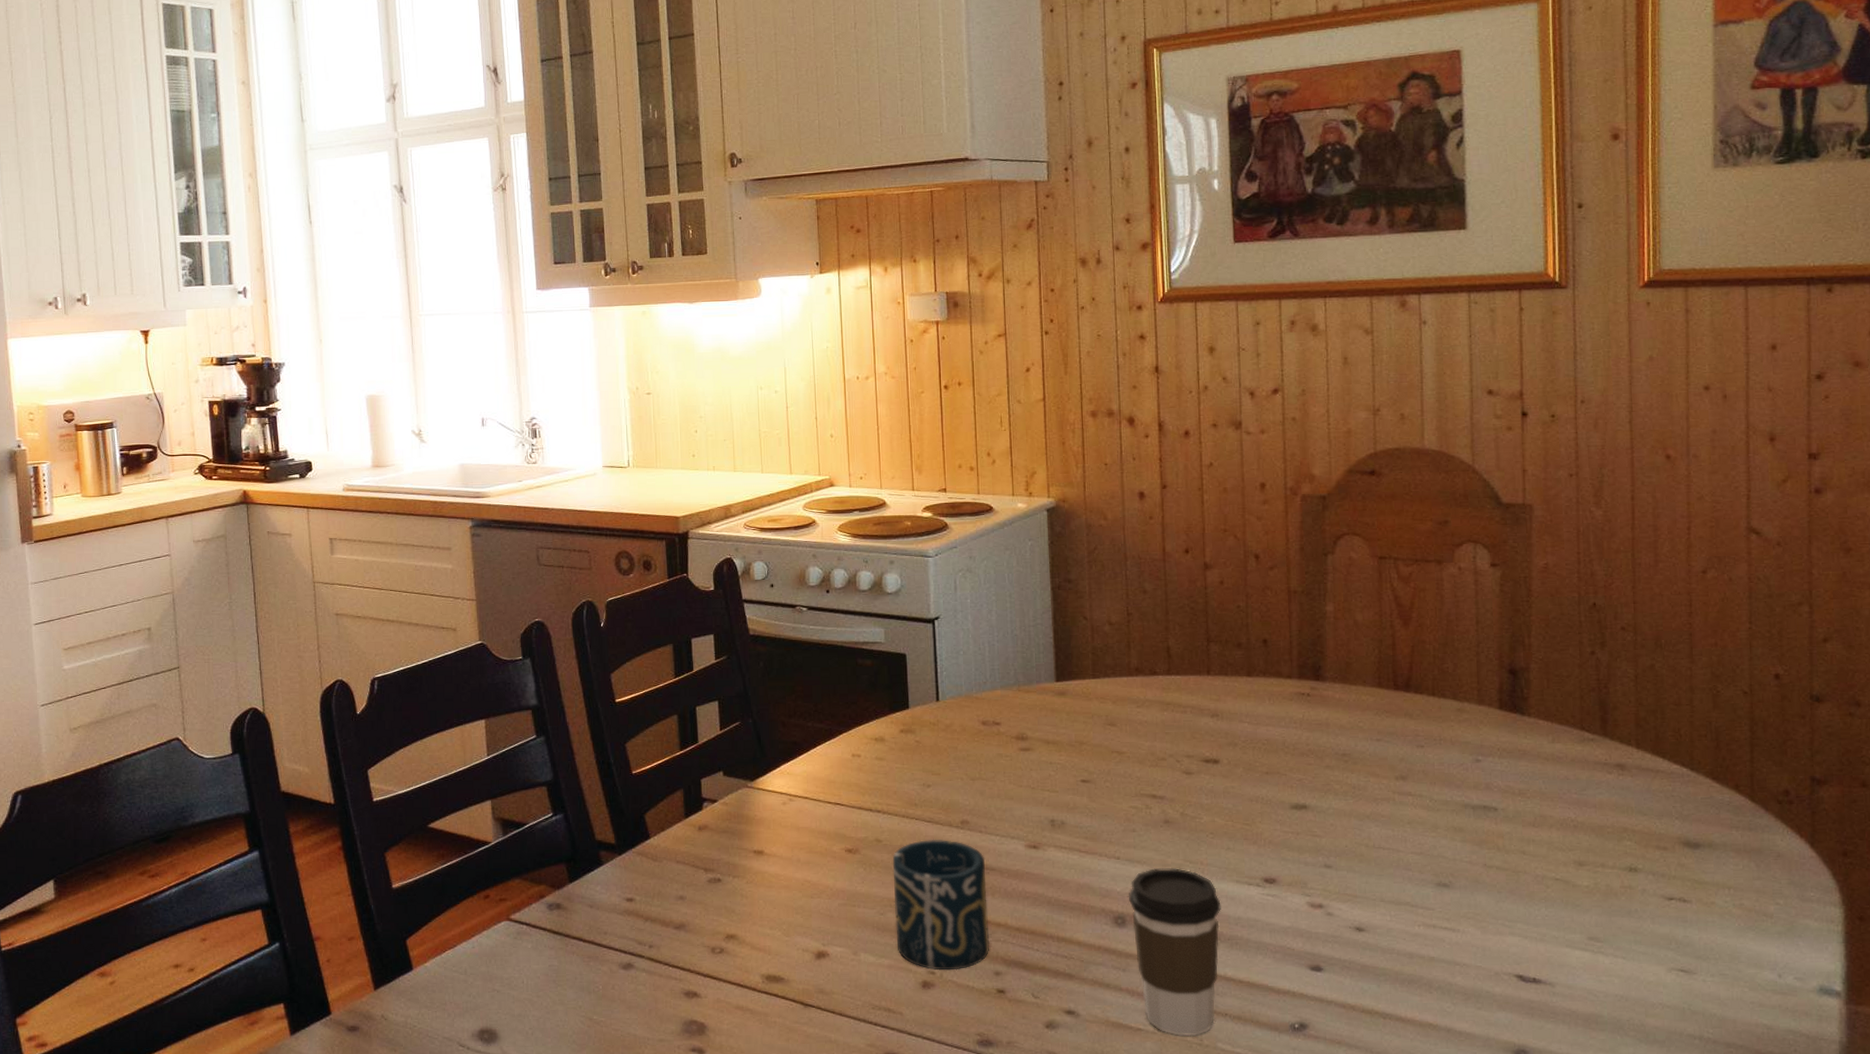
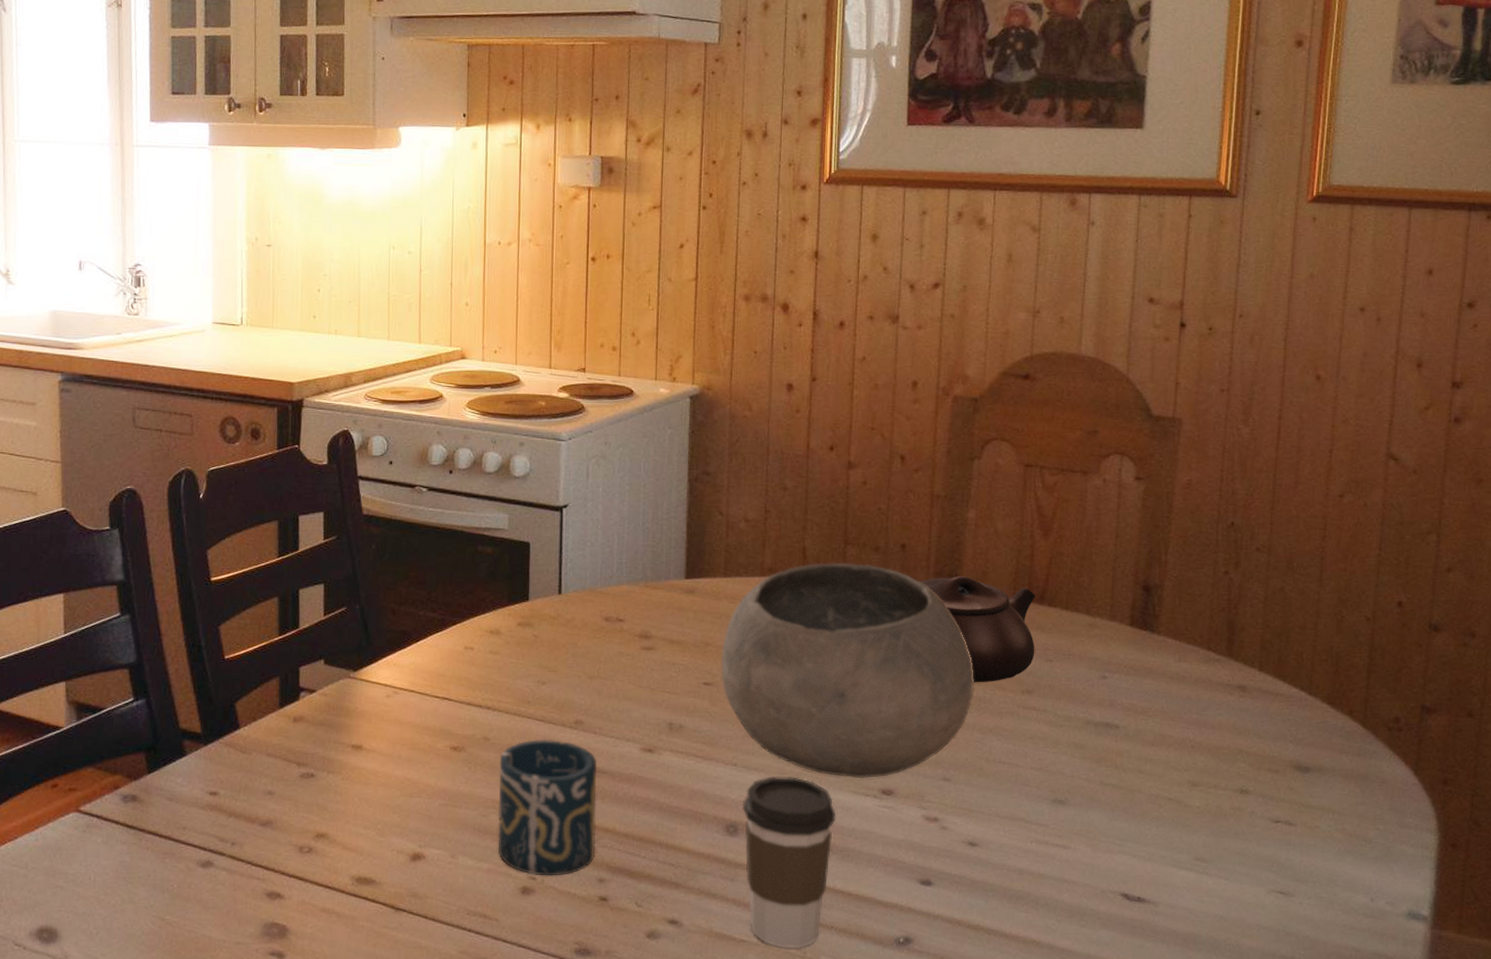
bowl: none [1096,659,1348,868] -> present [720,562,975,779]
teapot: none [1283,668,1406,771] -> present [919,576,1035,683]

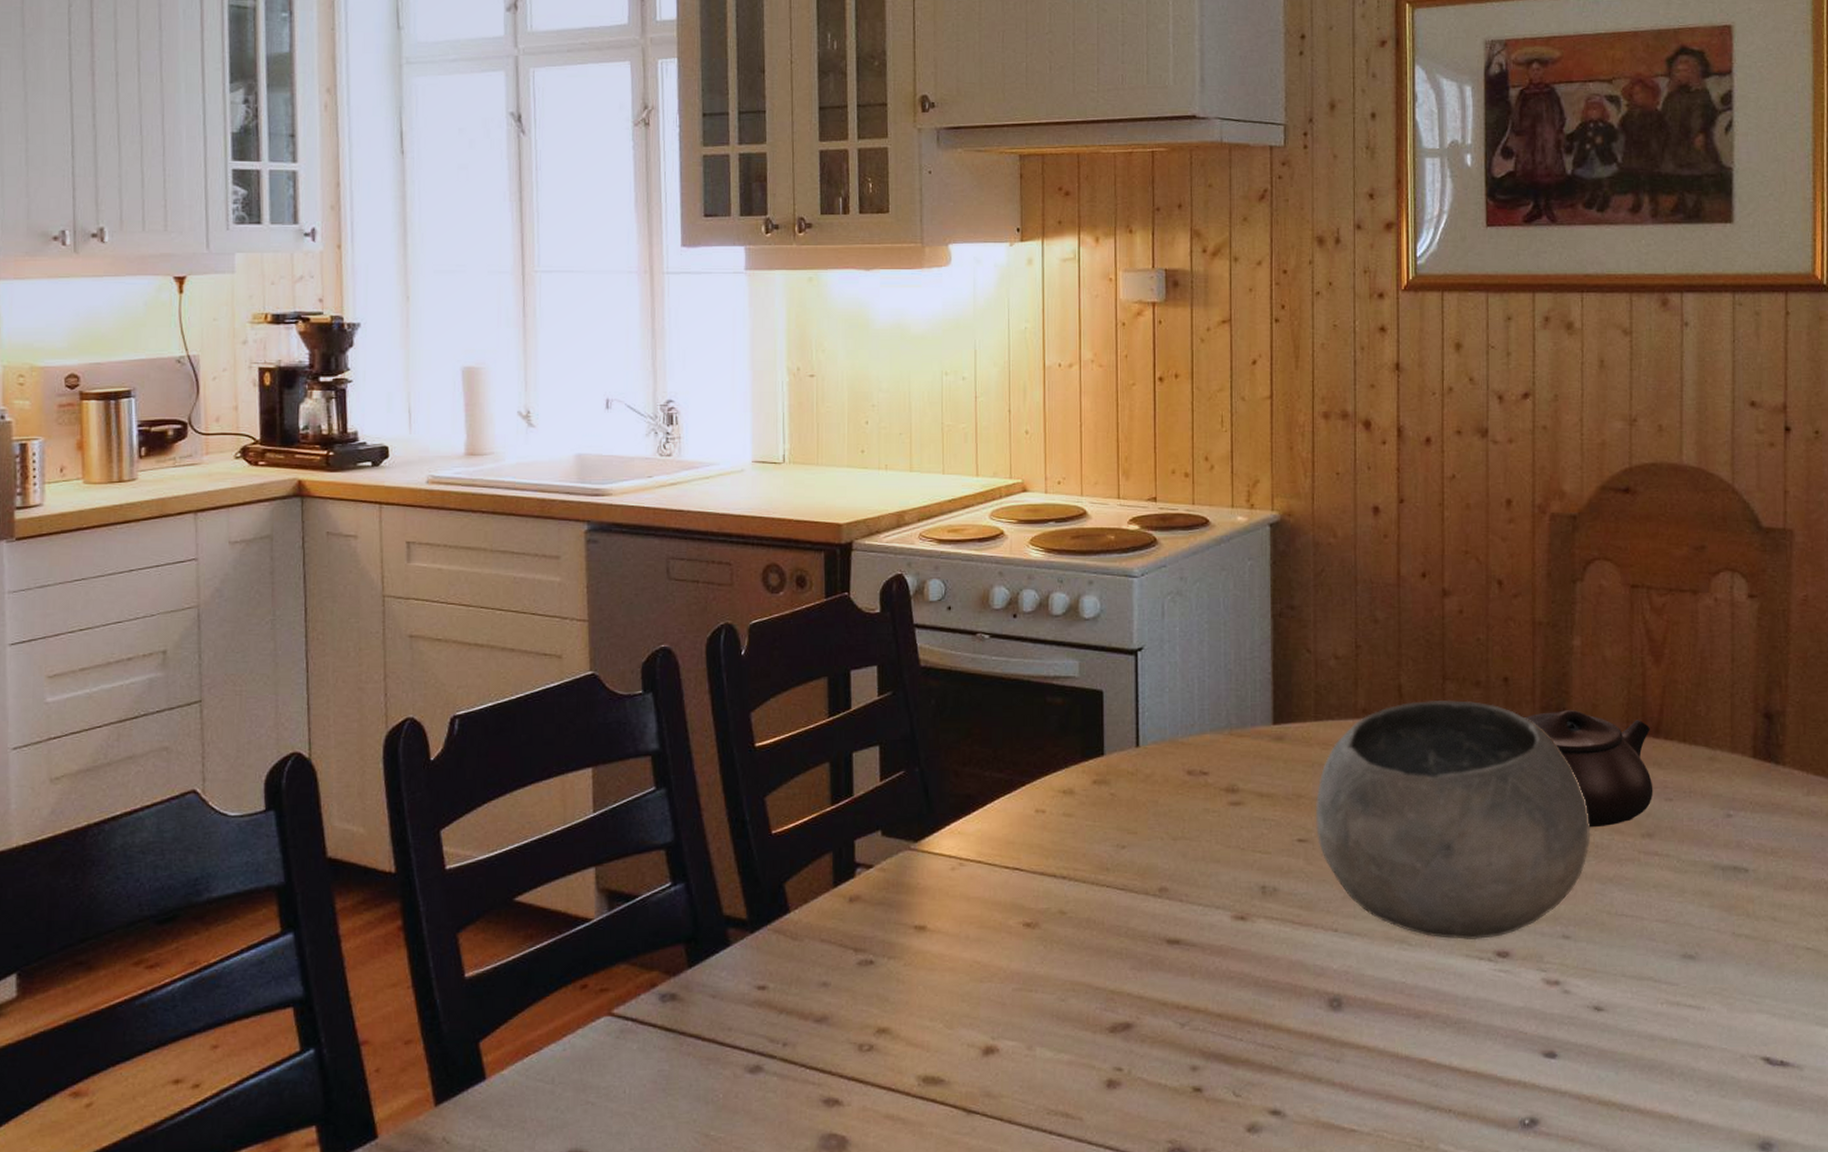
cup: present [498,739,598,876] -> none [1077,909,1187,1066]
coffee cup: present [742,776,836,949] -> none [1345,941,1448,1138]

